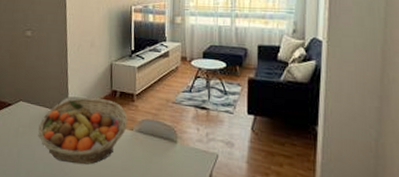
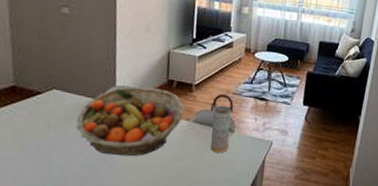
vase: none [152,103,175,165] -> present [210,93,234,154]

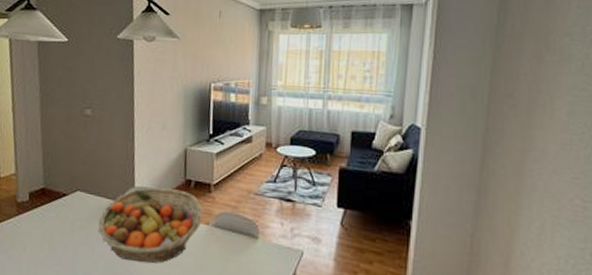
vase: present [210,93,234,154] -> none [230,194,257,264]

